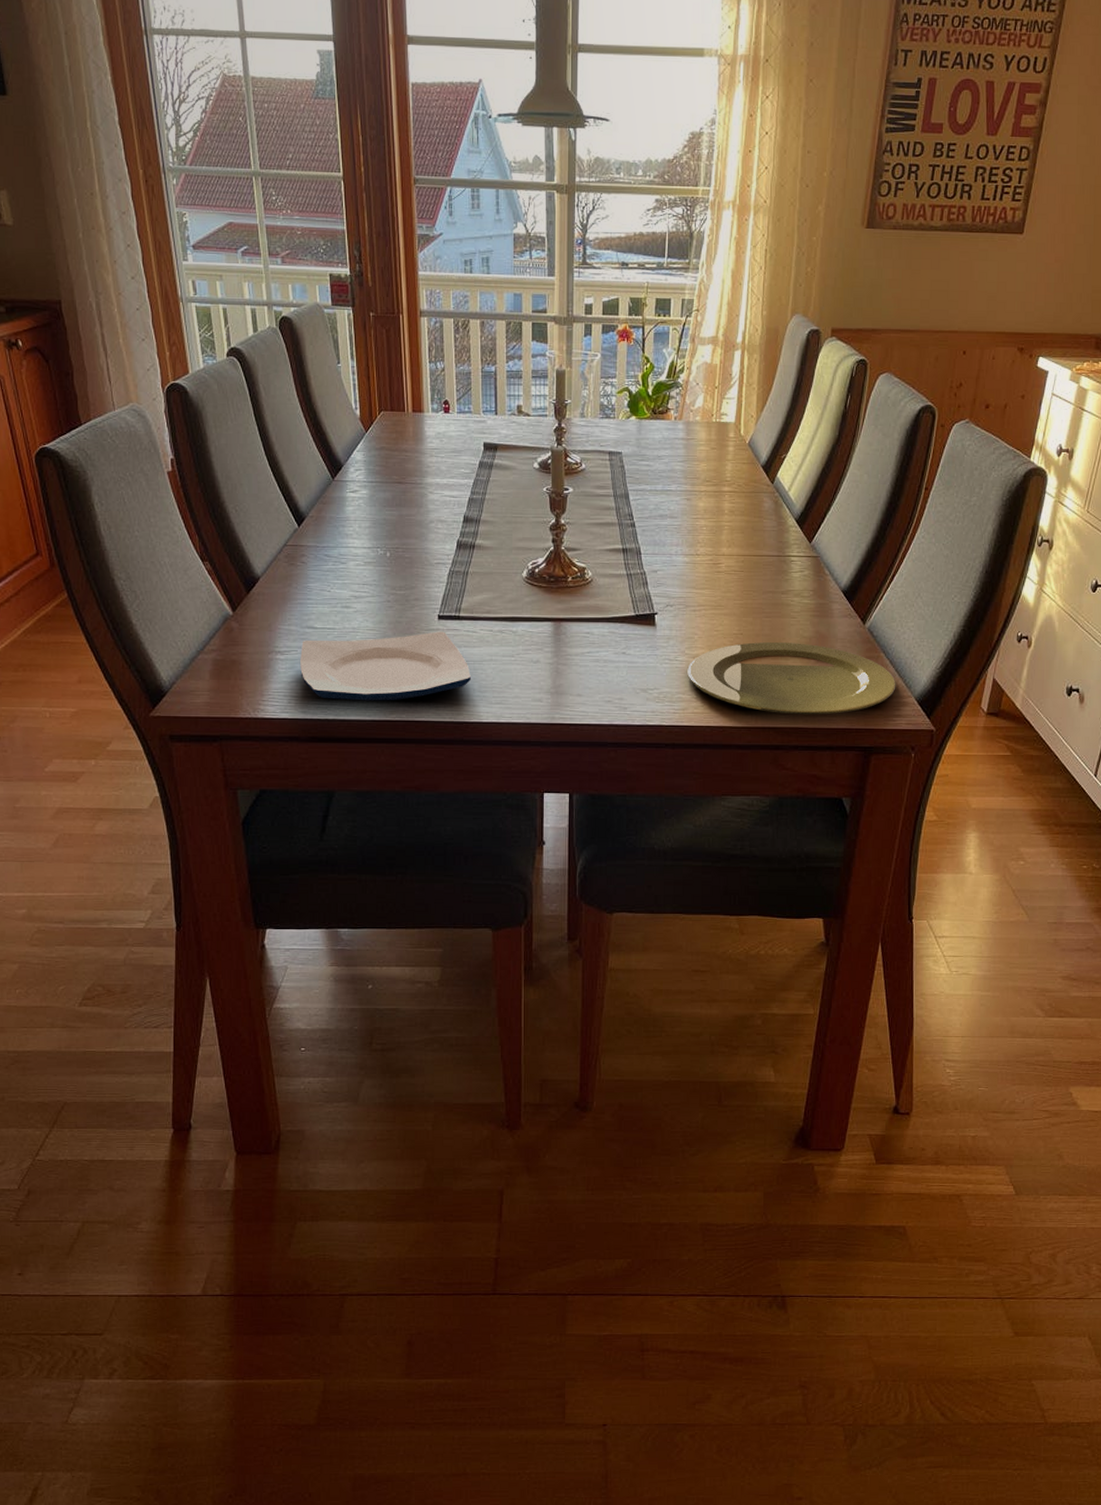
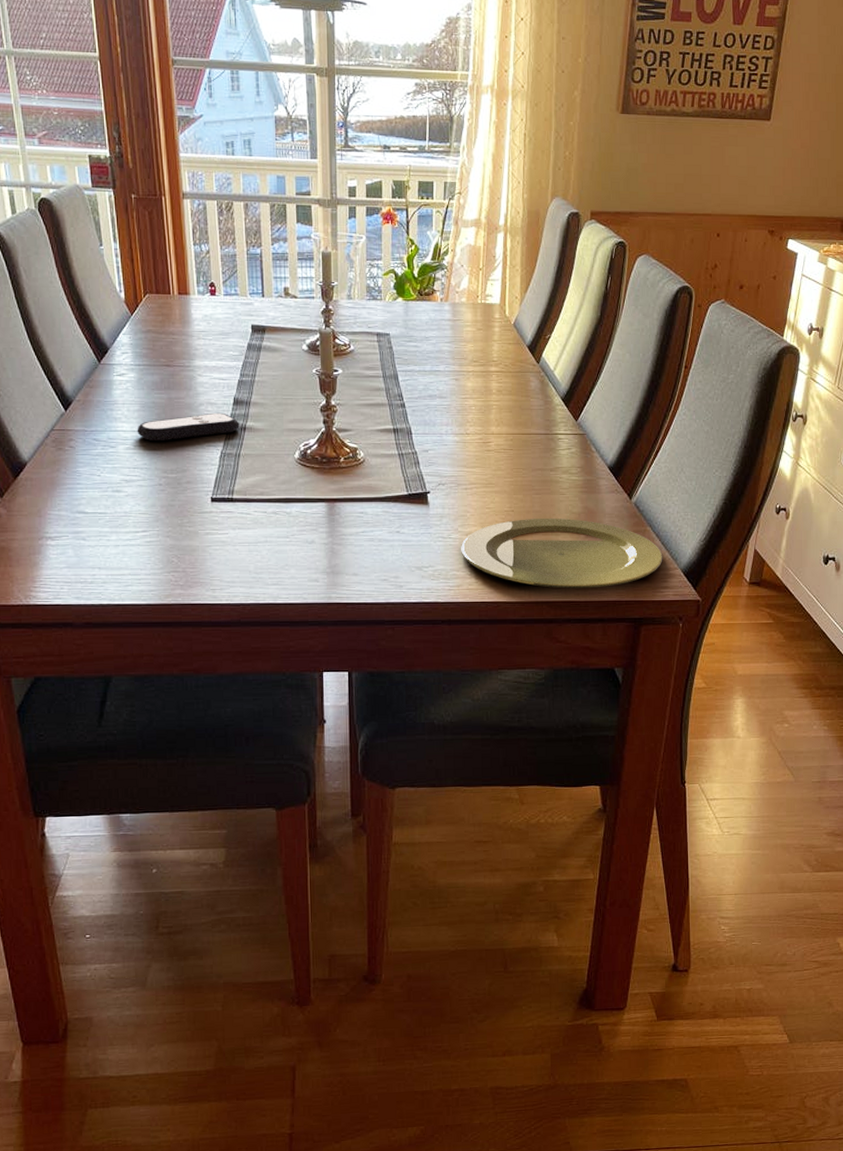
plate: present [300,631,471,701] -> none [71,514,246,585]
remote control: none [367,530,469,557] -> present [137,412,240,440]

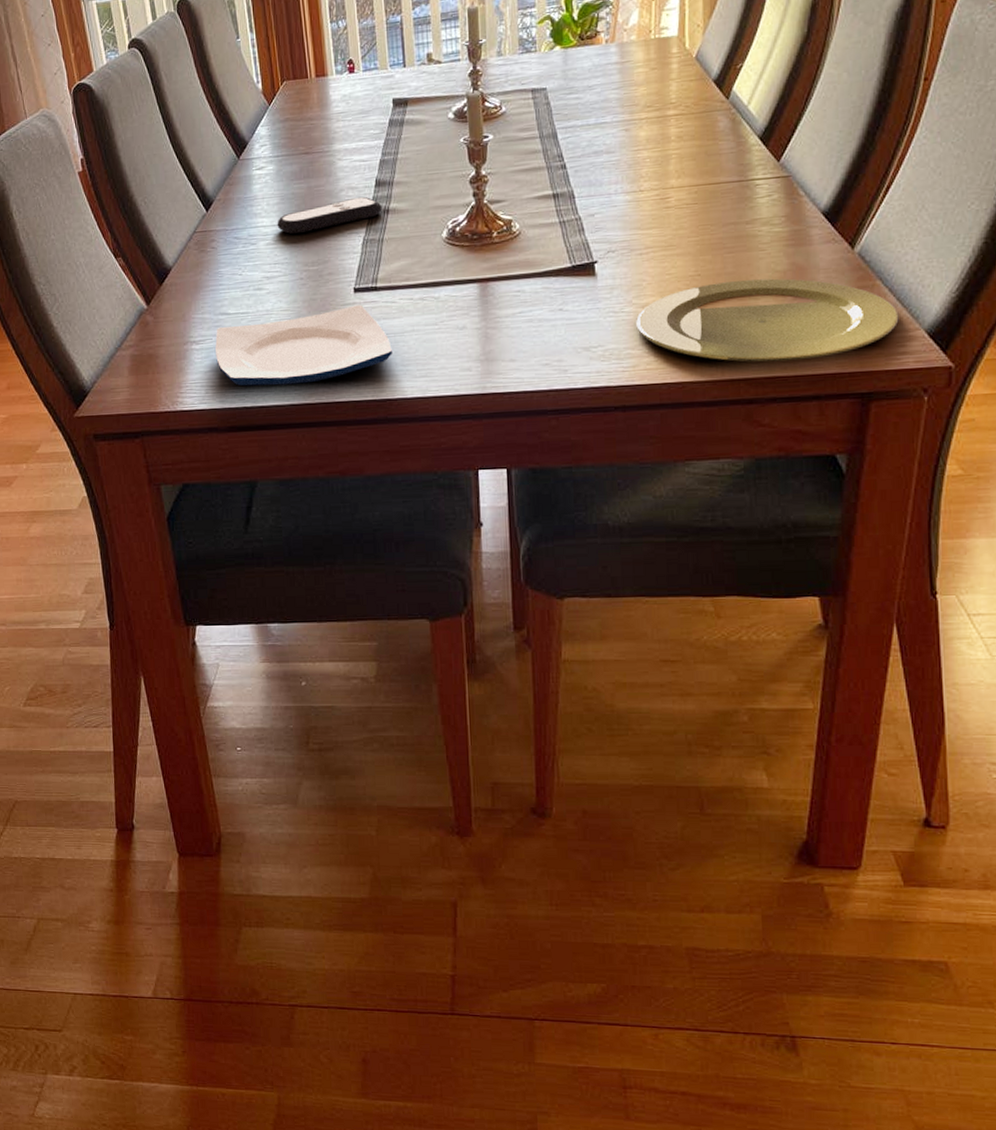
plate: none [71,514,246,585] -> present [215,305,392,386]

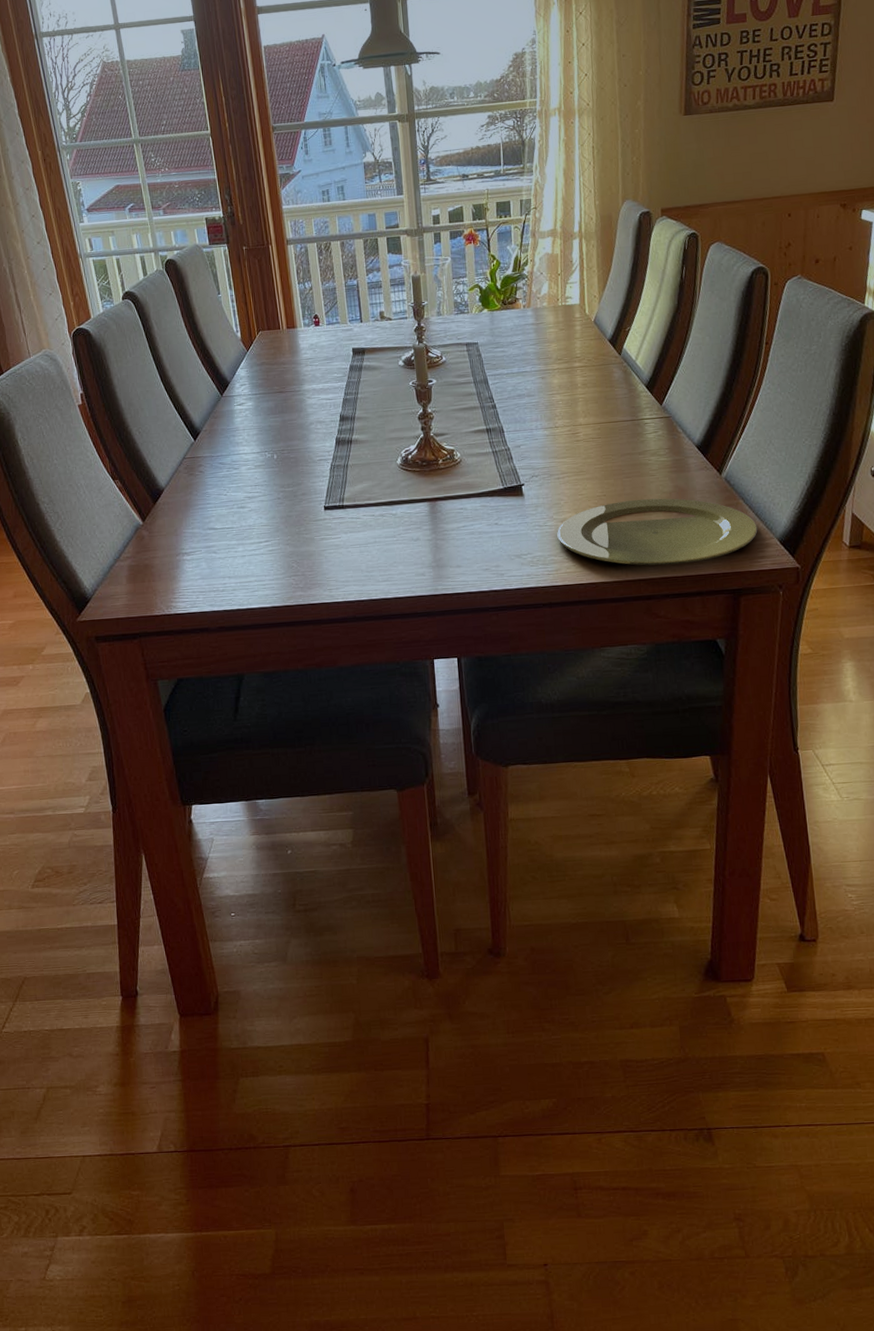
plate: present [215,305,392,386] -> none [204,520,358,591]
remote control: present [277,196,382,234] -> none [256,429,346,460]

